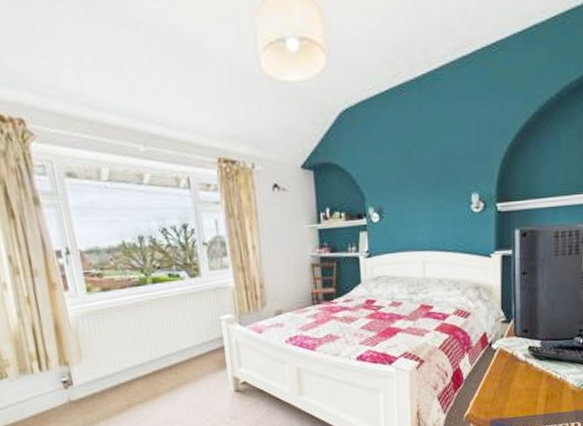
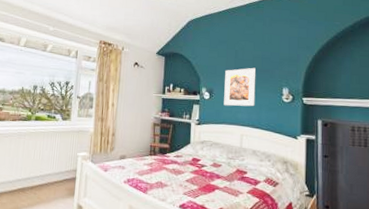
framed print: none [397,170,438,228] -> present [224,67,256,107]

